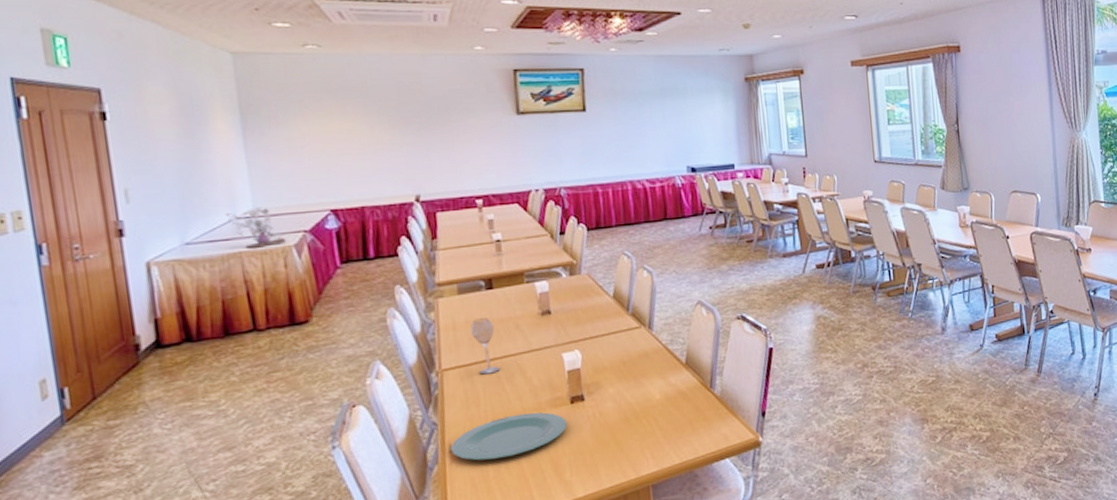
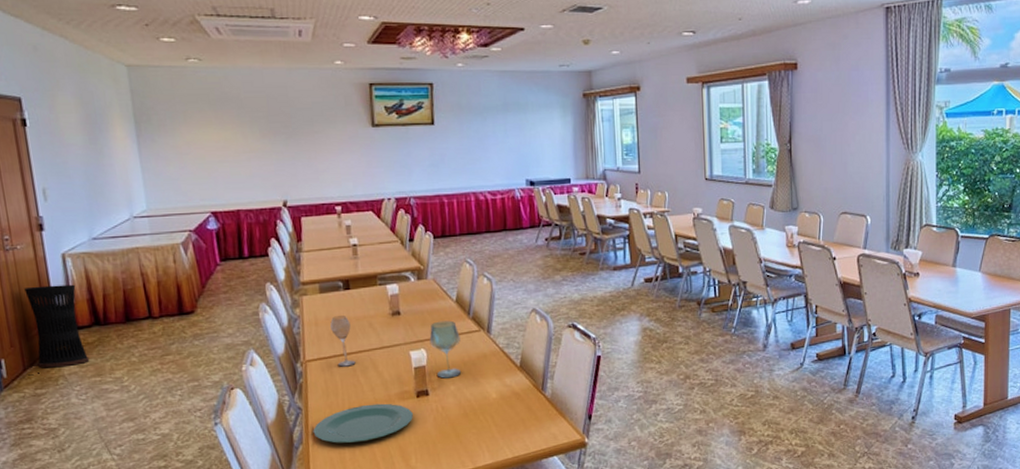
umbrella stand: none [97,296,178,396] -> present [24,284,90,369]
flower arrangement: present [226,207,285,250] -> none [125,208,174,246]
wine glass: none [584,318,620,381] -> present [429,320,461,379]

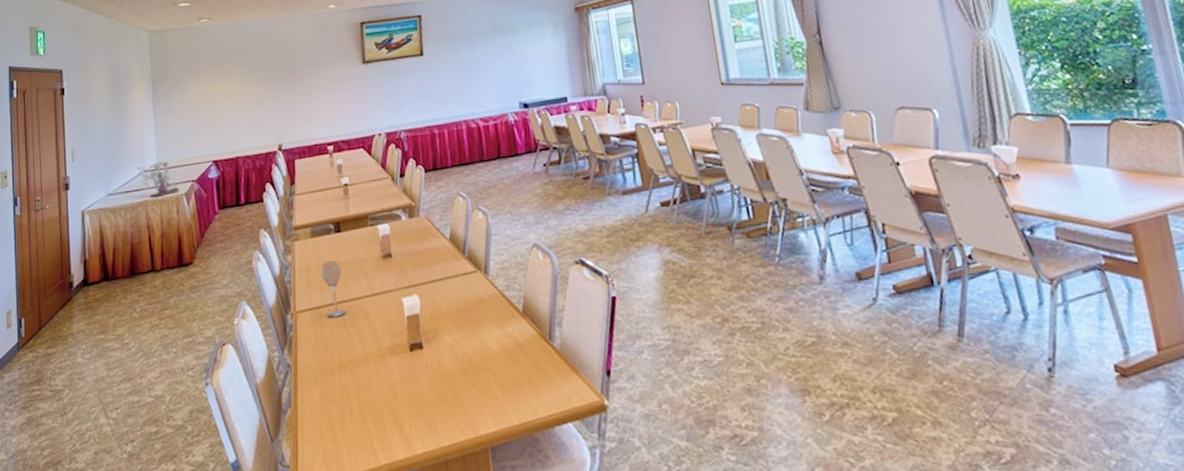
umbrella stand: present [24,284,90,369] -> none [48,240,96,327]
flower arrangement: none [125,208,174,246] -> present [138,161,178,199]
plate: present [313,403,414,444] -> none [301,358,407,407]
wine glass: present [429,320,461,379] -> none [422,261,457,329]

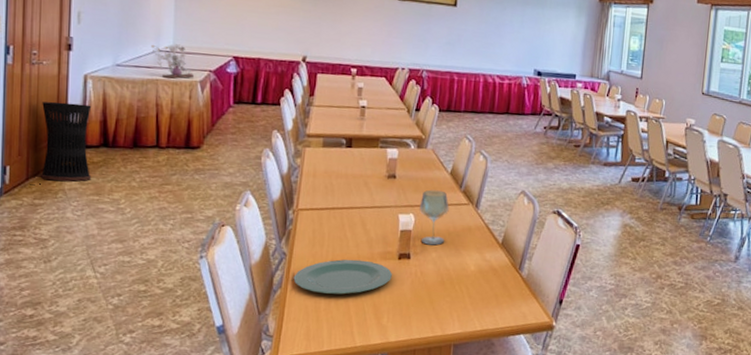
umbrella stand: none [48,240,96,327] -> present [41,101,92,182]
plate: none [301,358,407,407] -> present [293,259,393,295]
wineglass: present [321,261,346,318] -> none [327,171,347,221]
wine glass: none [422,261,457,329] -> present [419,189,449,246]

